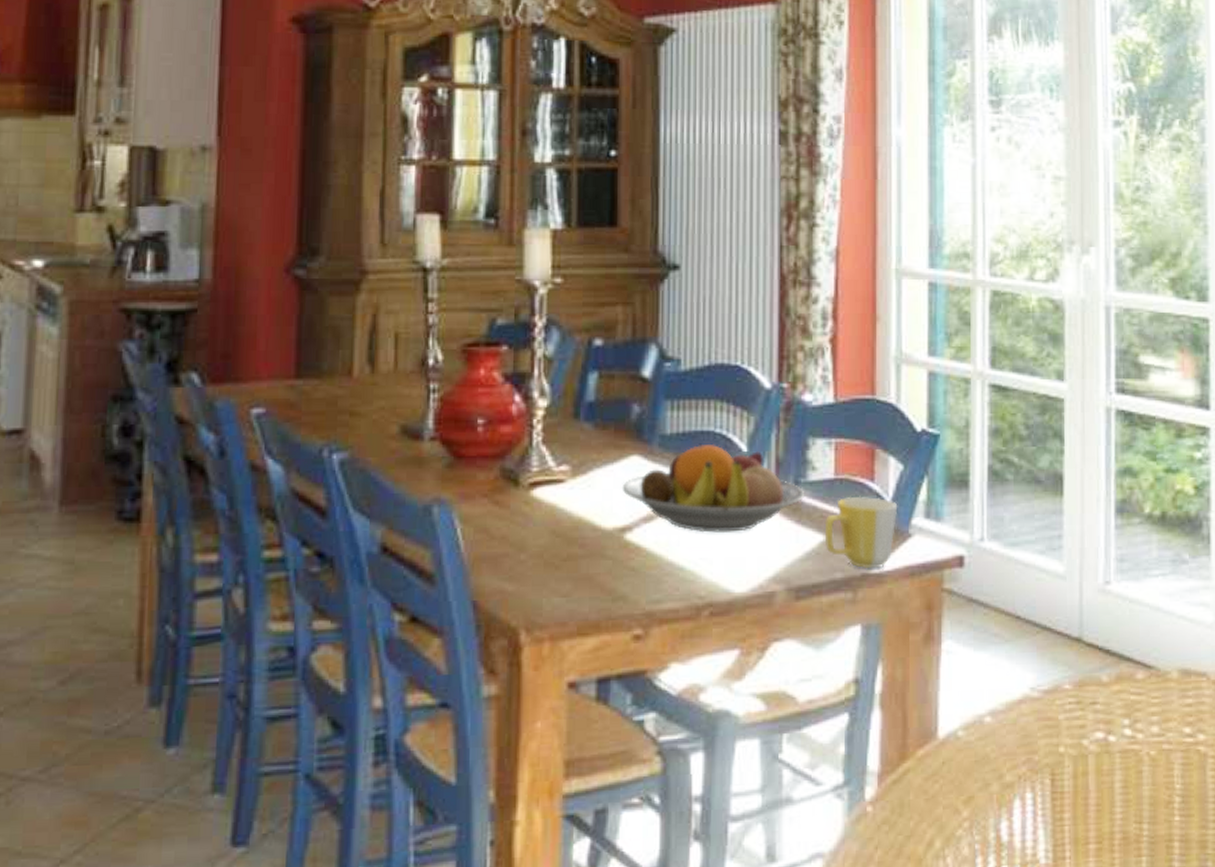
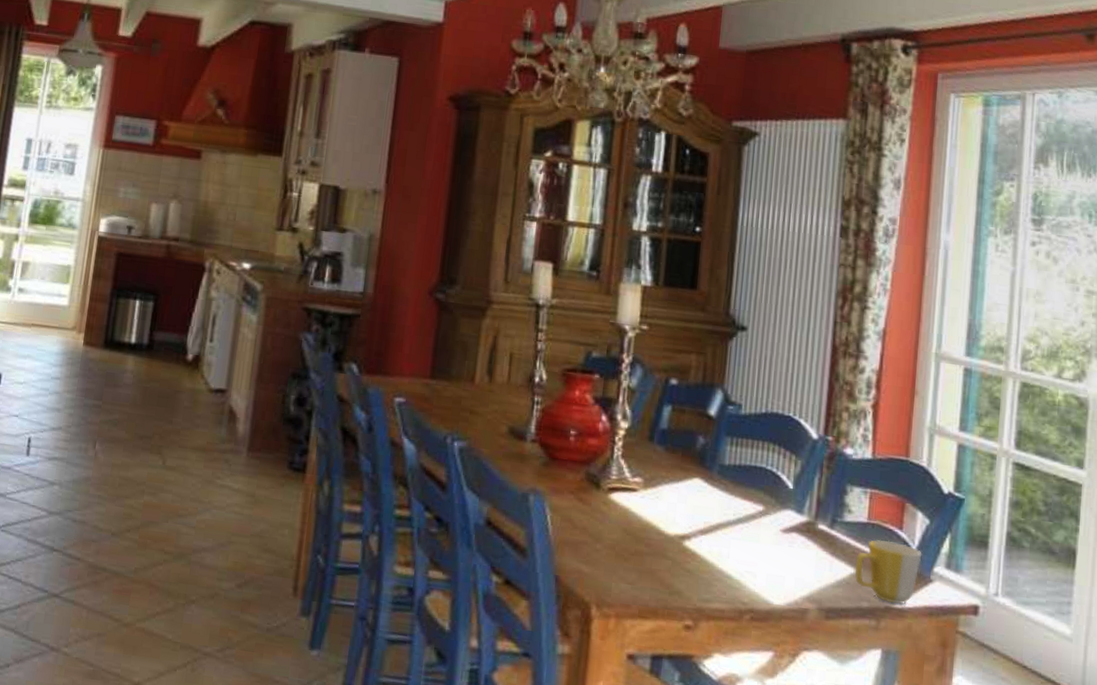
fruit bowl: present [622,443,804,533] -> none [684,476,840,554]

